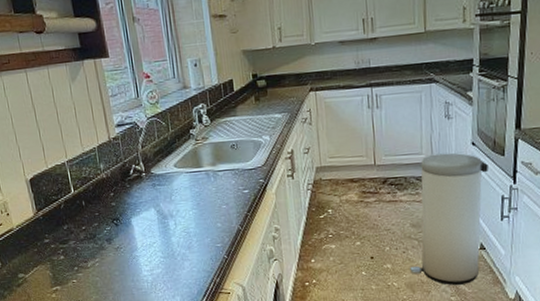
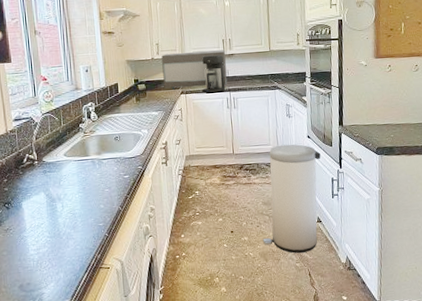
microwave: none [285,32,368,86] -> present [161,49,227,90]
coffee maker: none [336,39,365,90] -> present [202,55,225,93]

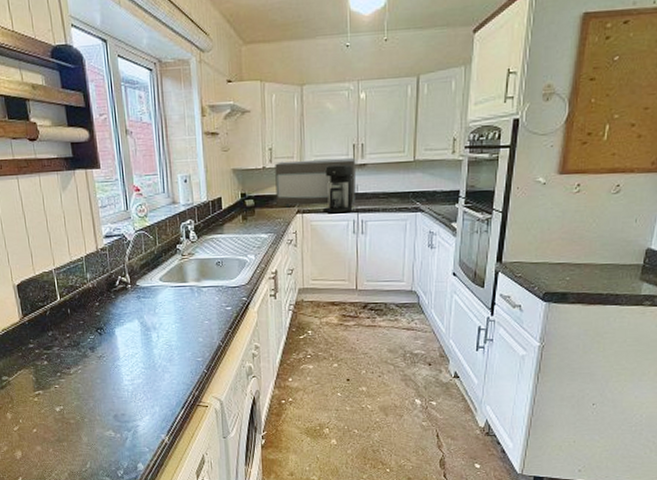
pedal bin: present [263,144,321,253] -> none [384,282,467,411]

